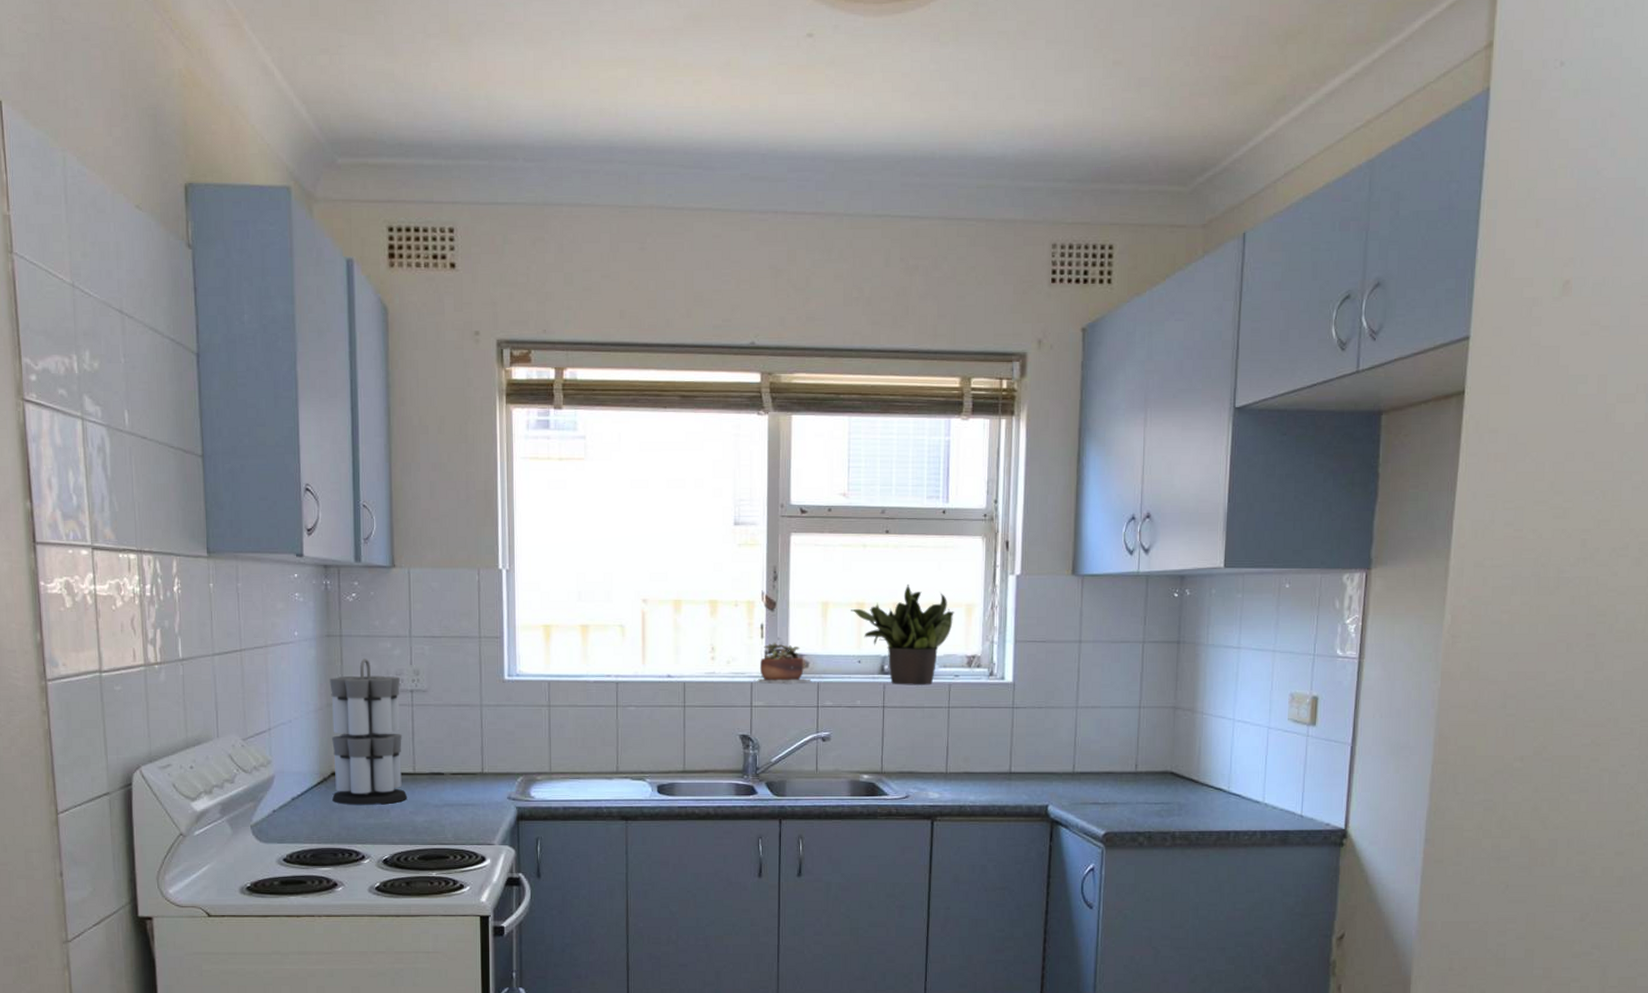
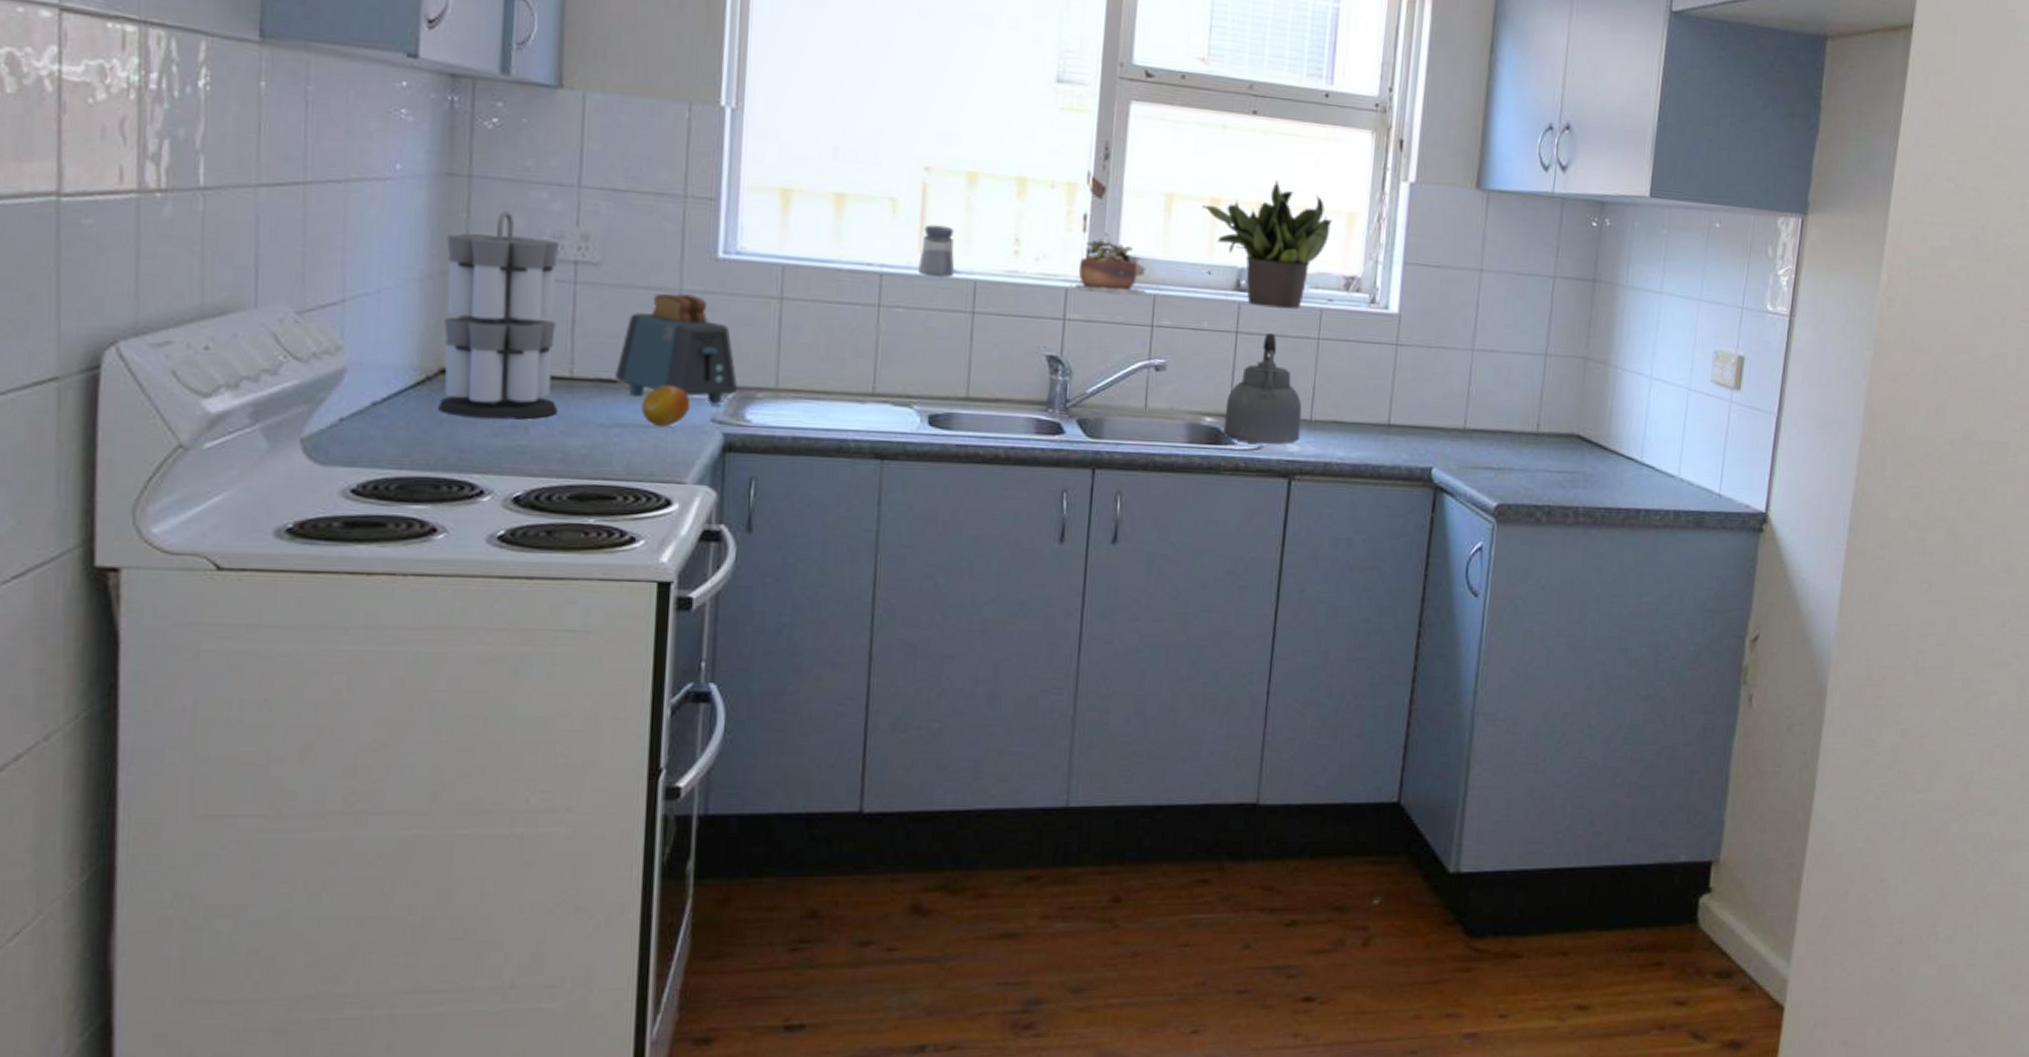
toaster: none [442,708,524,786] -> present [614,293,739,404]
fruit: none [461,775,493,805] -> present [641,385,691,427]
salt shaker: none [643,642,669,681] -> present [918,224,955,278]
kettle: none [878,705,939,794] -> present [1223,332,1302,445]

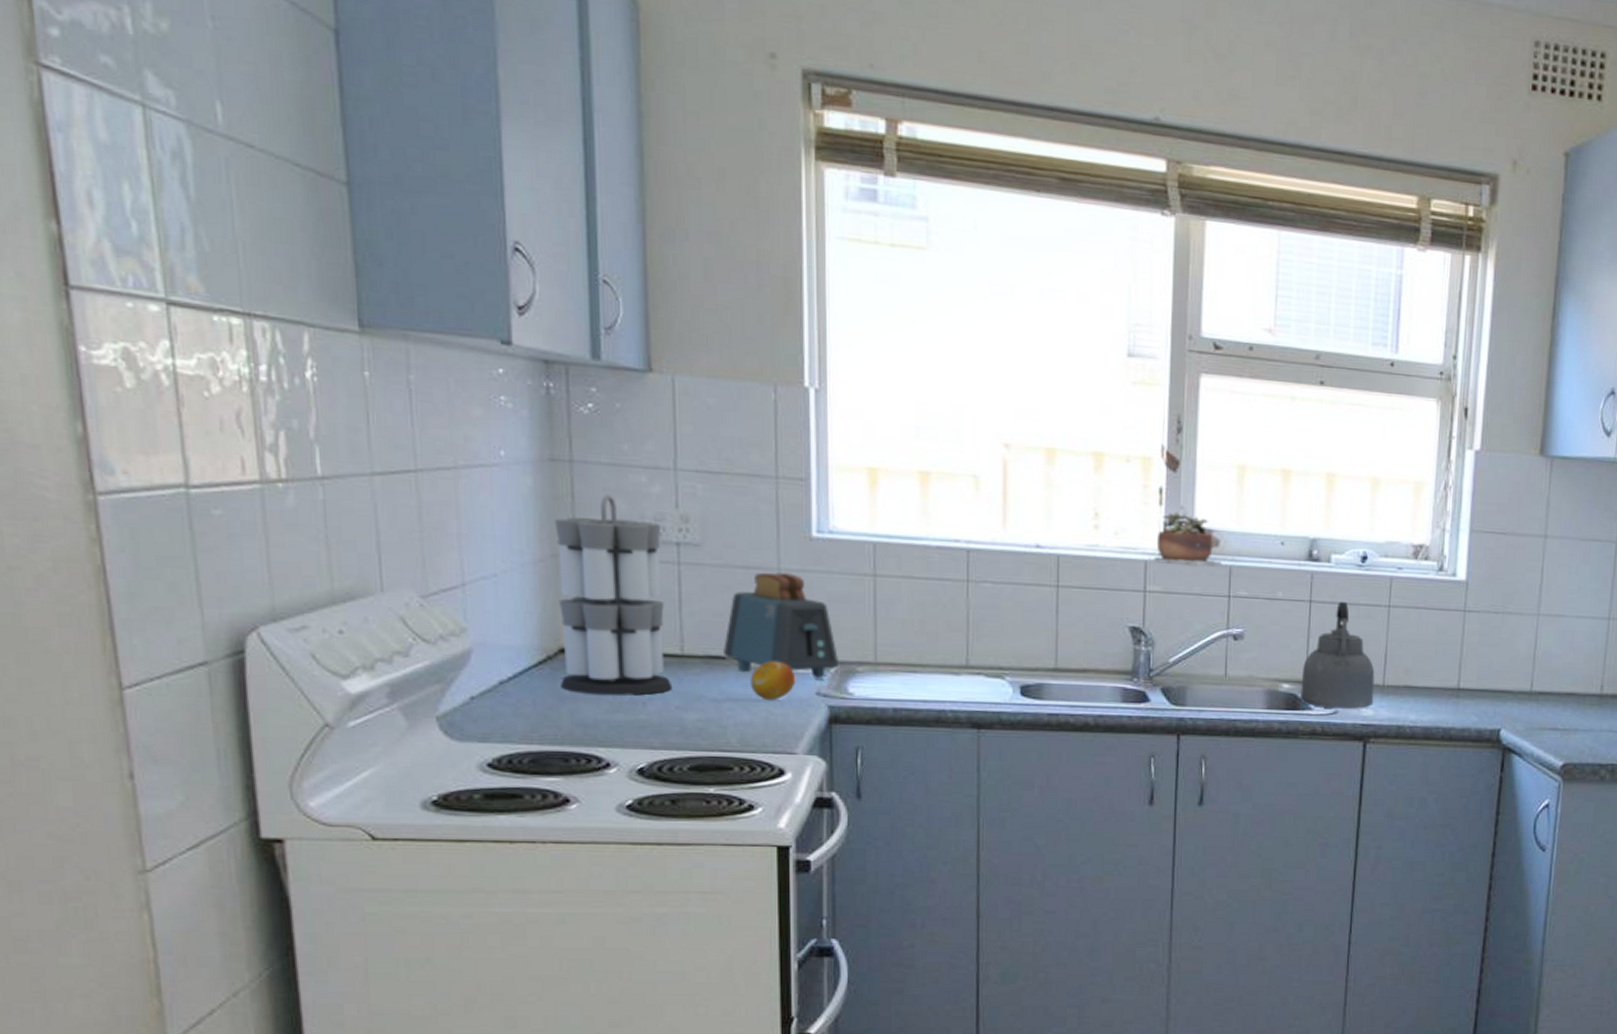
salt shaker: present [918,224,955,278] -> none [1003,501,1038,553]
potted plant: present [1201,180,1332,310] -> none [1273,450,1400,578]

